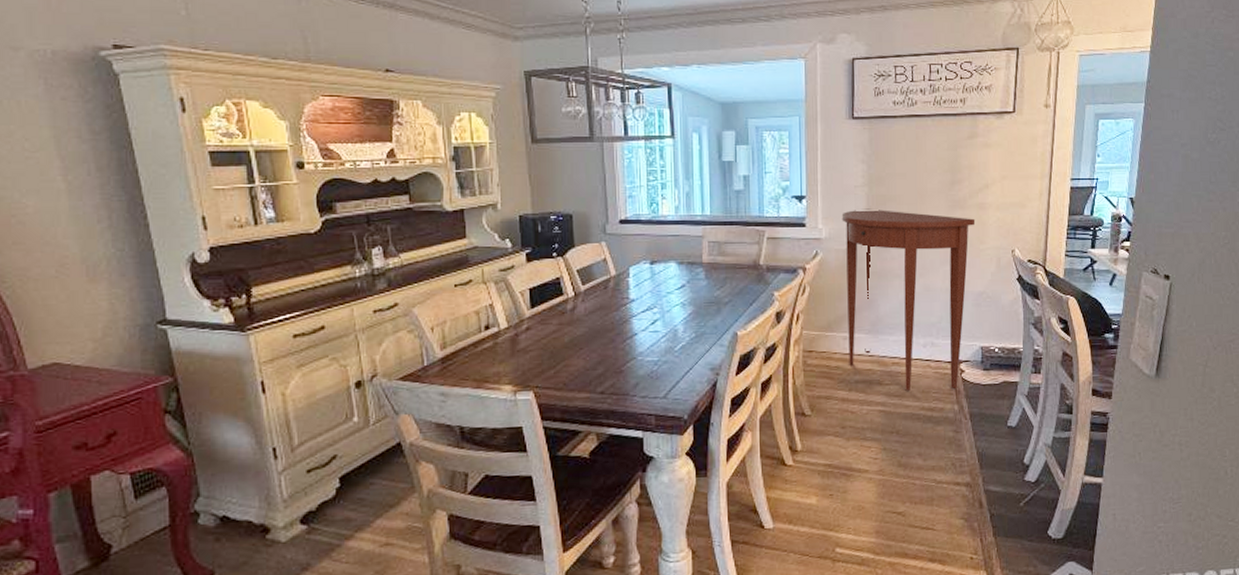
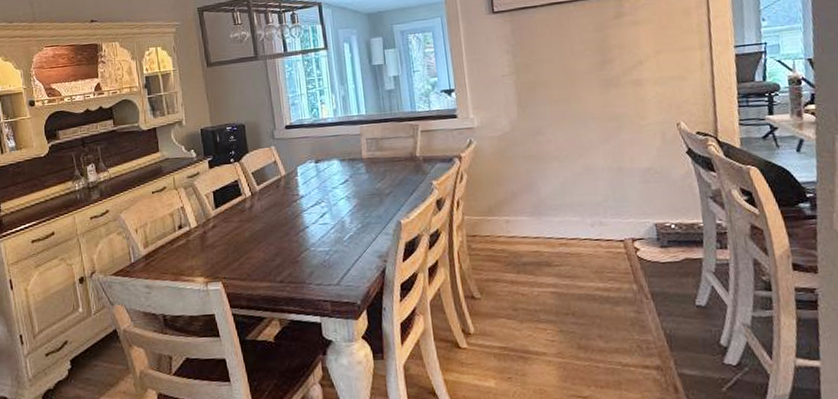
console table: present [841,208,976,391] -> none [491,95,634,271]

